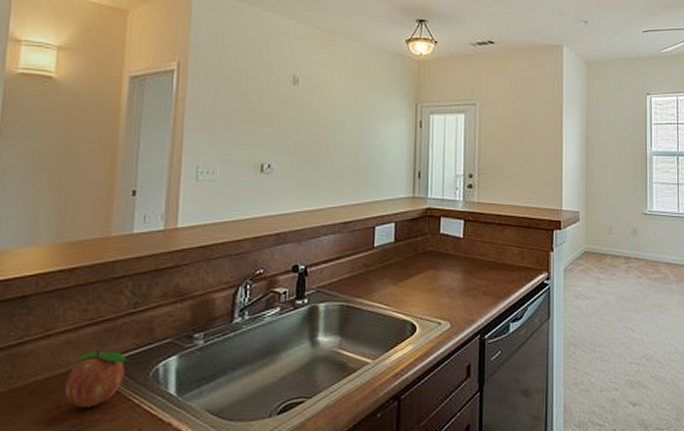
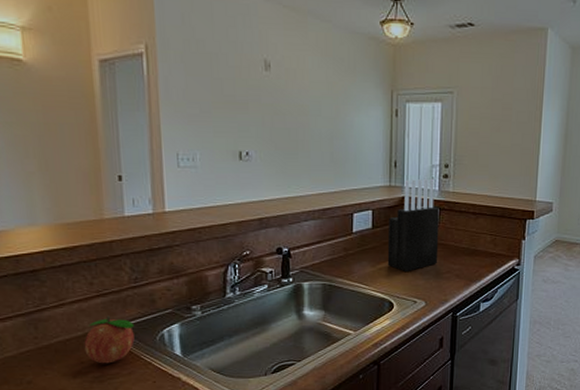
knife block: none [410,188,464,289] -> present [387,178,439,271]

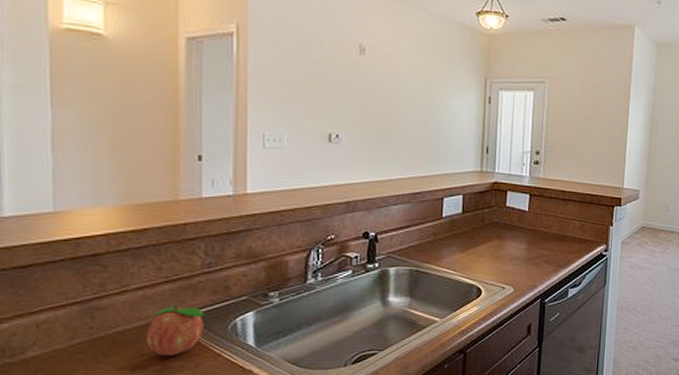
knife block: present [387,178,439,271] -> none [476,164,530,257]

